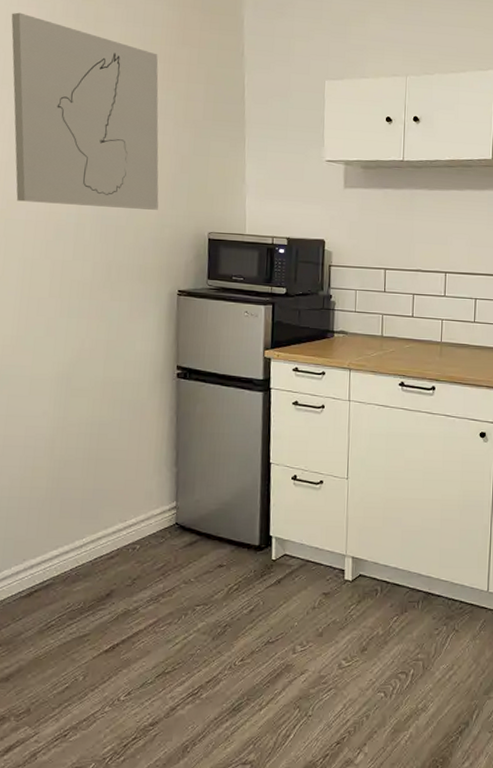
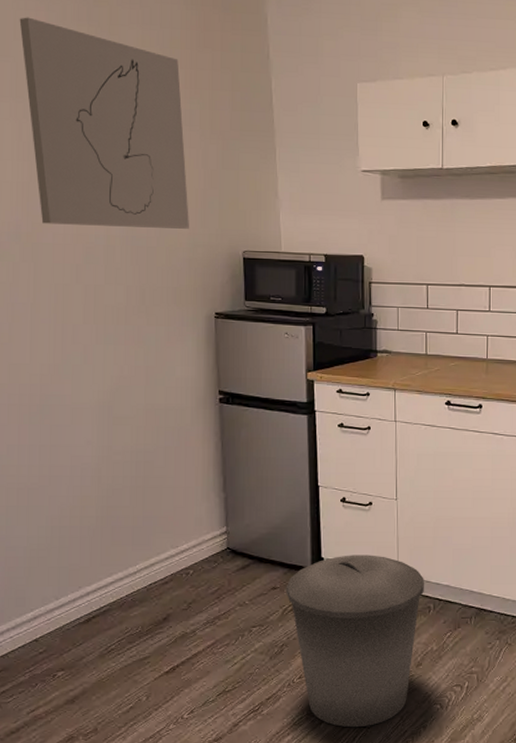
trash can: none [232,533,372,715] -> present [286,555,424,728]

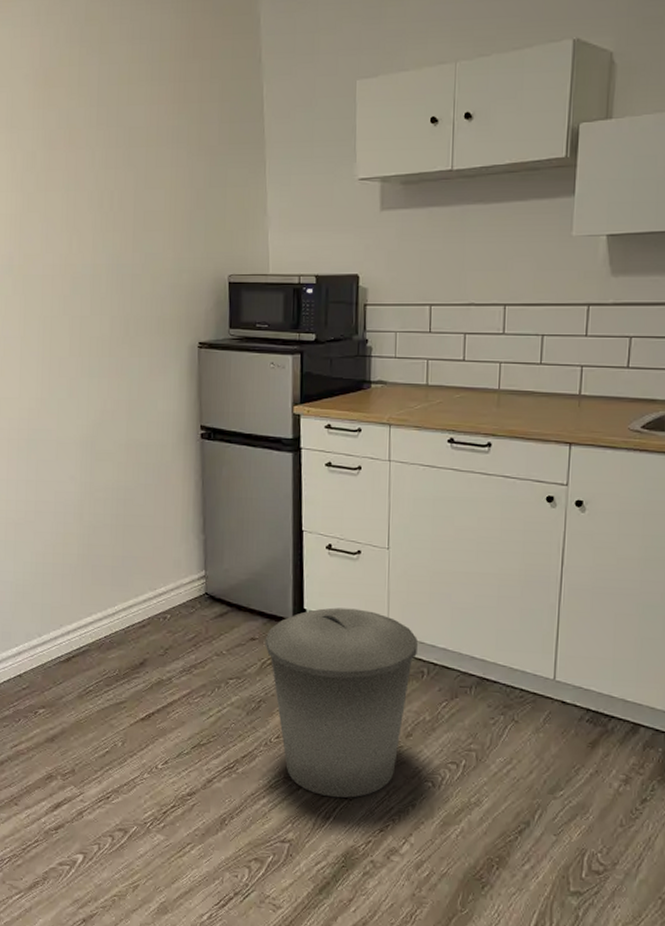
wall art: present [19,17,189,229] -> none [15,44,175,255]

